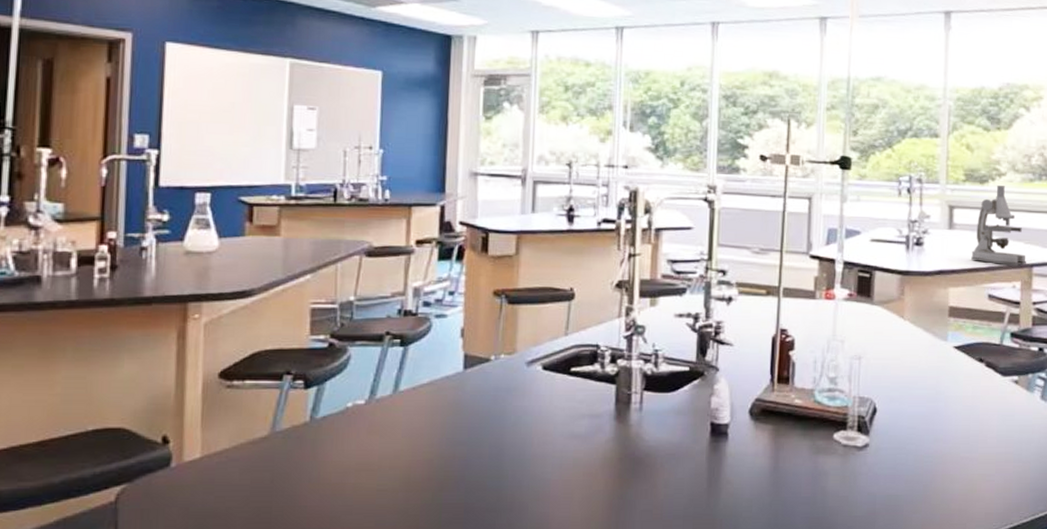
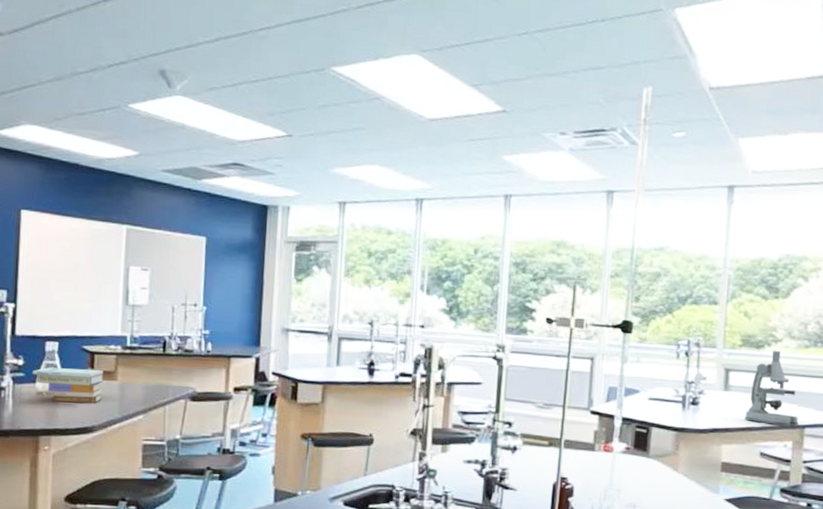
books: none [179,223,265,264] -> present [32,367,104,404]

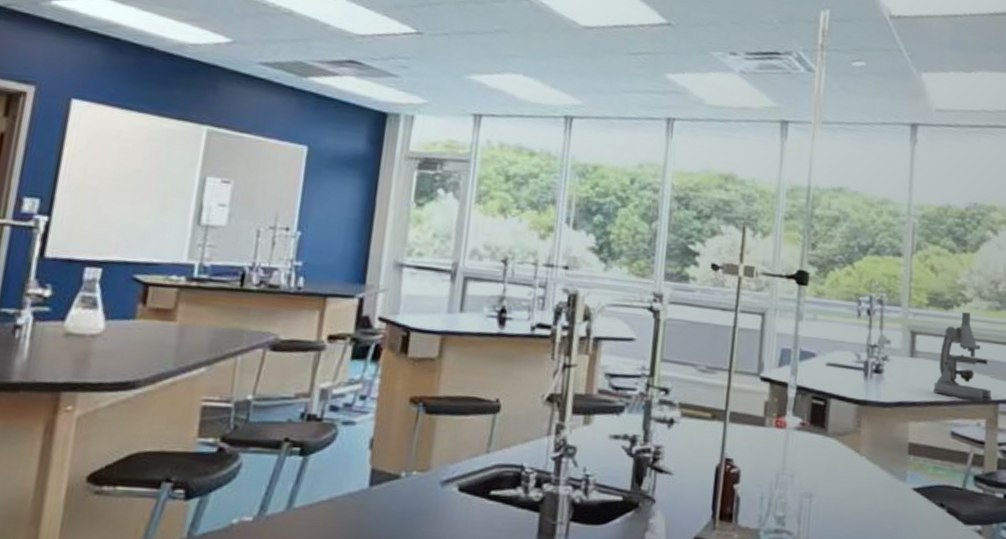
books: present [32,367,104,404] -> none [61,300,160,351]

